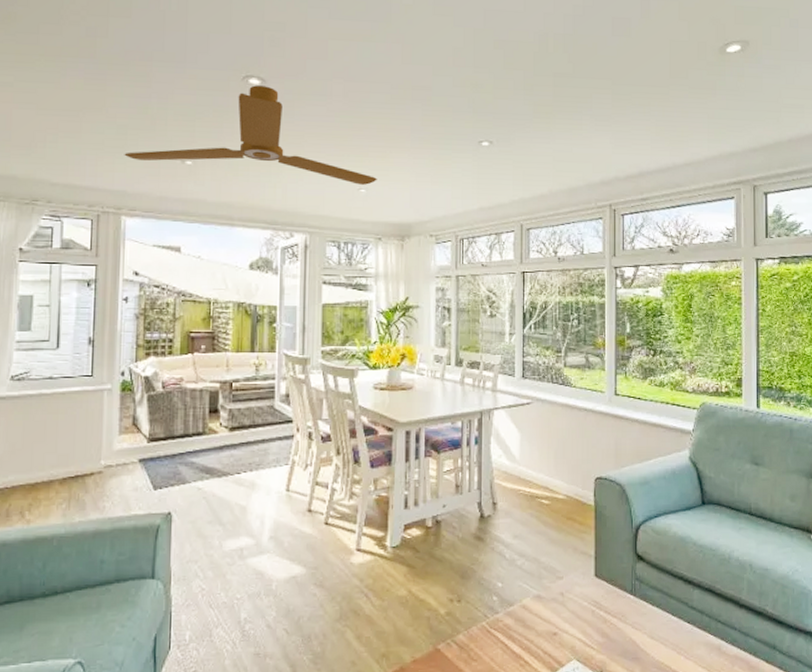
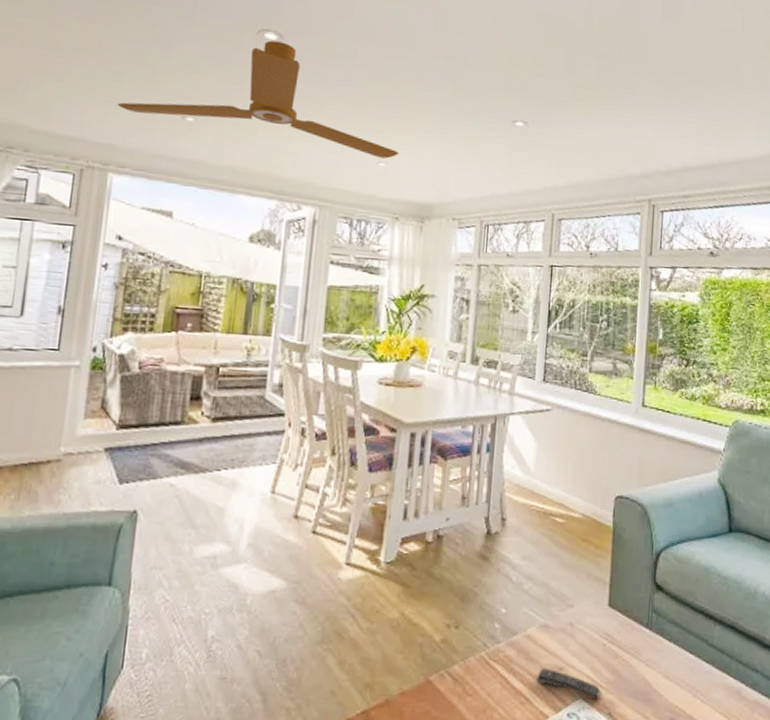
remote control: none [534,633,594,658] -> present [536,668,602,698]

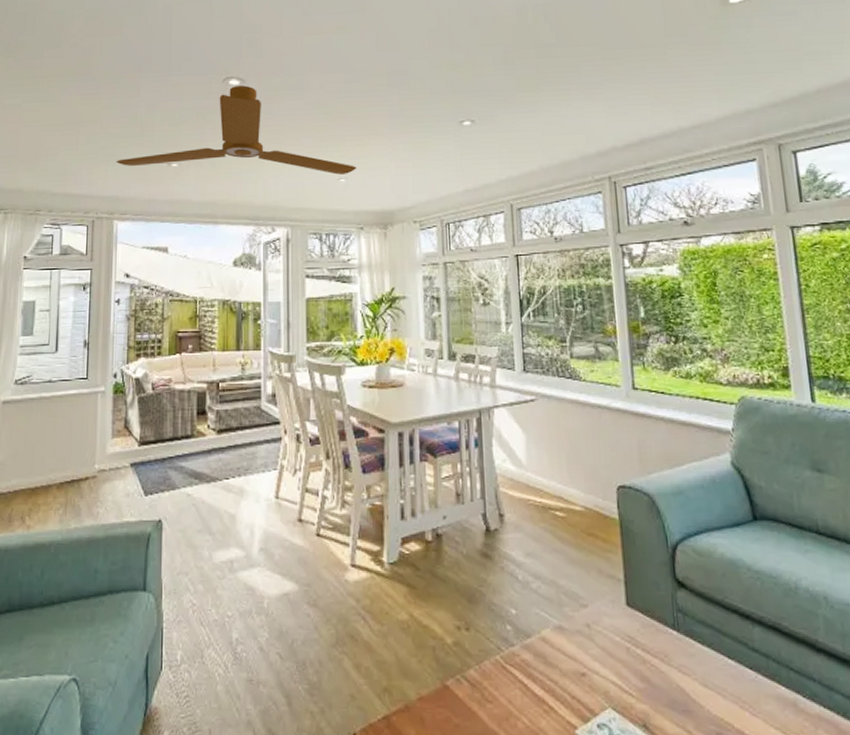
remote control: present [536,668,602,698] -> none [558,673,633,707]

